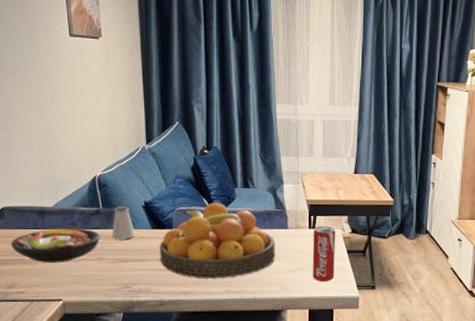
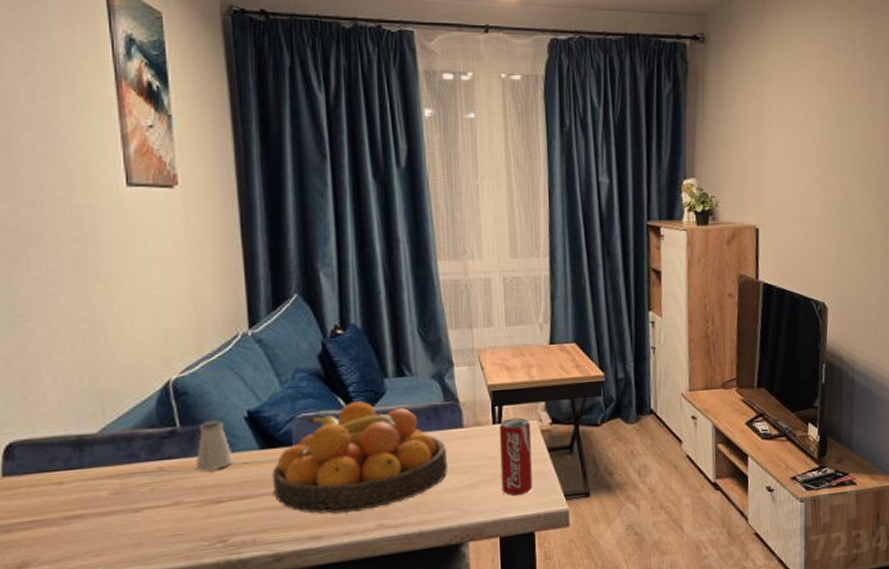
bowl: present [10,228,100,263] -> none [23,460,177,521]

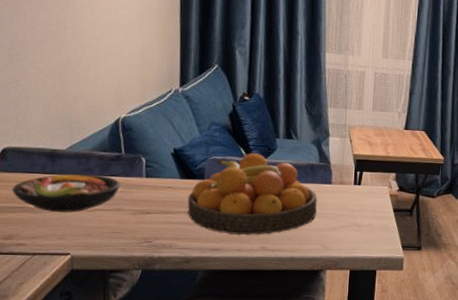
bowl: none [23,460,177,521] -> present [11,174,120,212]
saltshaker: present [195,419,233,471] -> none [133,151,161,189]
beverage can: present [498,417,533,496] -> none [355,182,383,242]

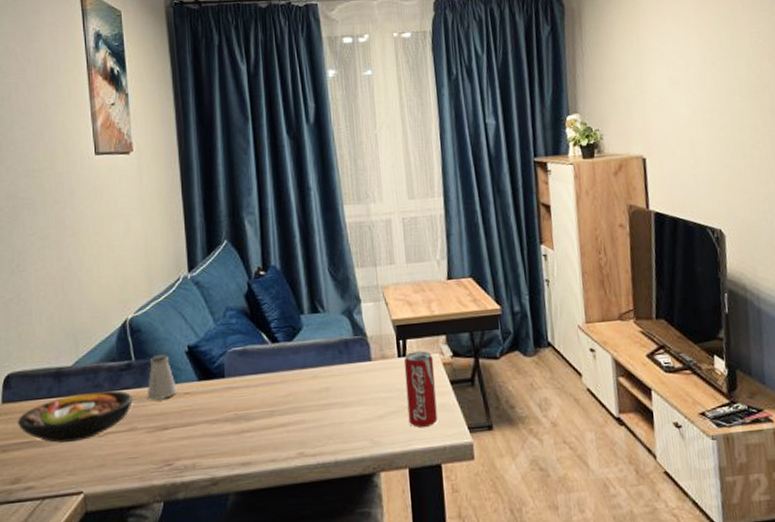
saltshaker: none [133,151,161,189] -> present [146,353,177,400]
fruit bowl: present [187,153,318,235] -> none [208,336,359,442]
beverage can: none [355,182,383,242] -> present [403,351,438,428]

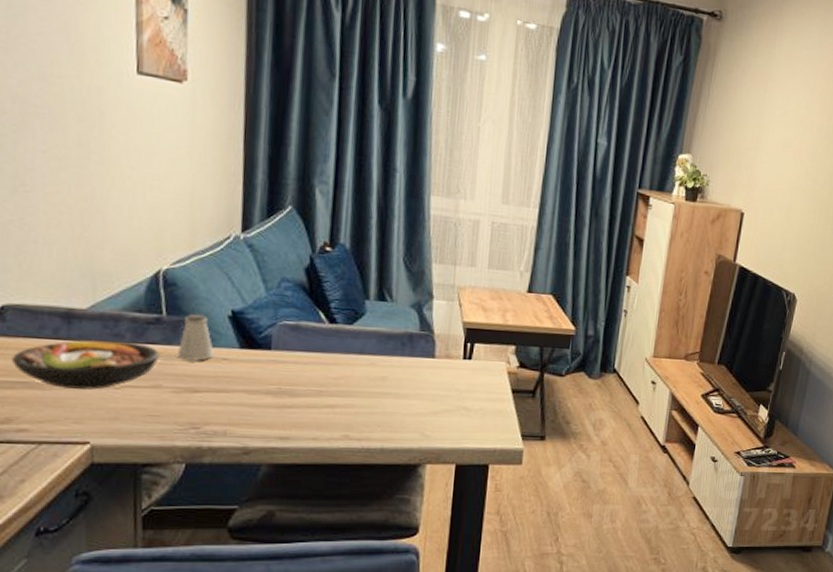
beverage can: present [403,351,438,428] -> none [463,356,499,430]

